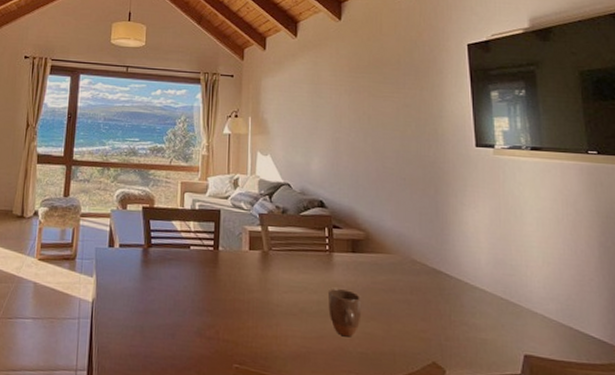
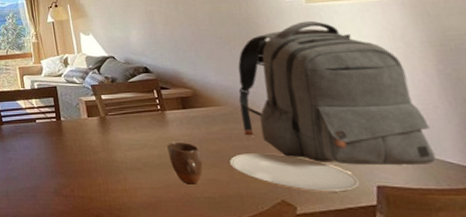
plate: none [389,308,510,359] -> present [229,153,360,192]
backpack: none [409,173,582,338] -> present [238,20,436,166]

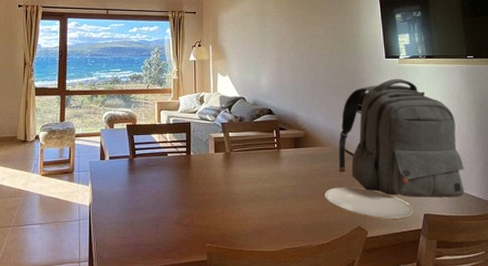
mug: present [167,141,203,184] -> none [278,176,304,214]

